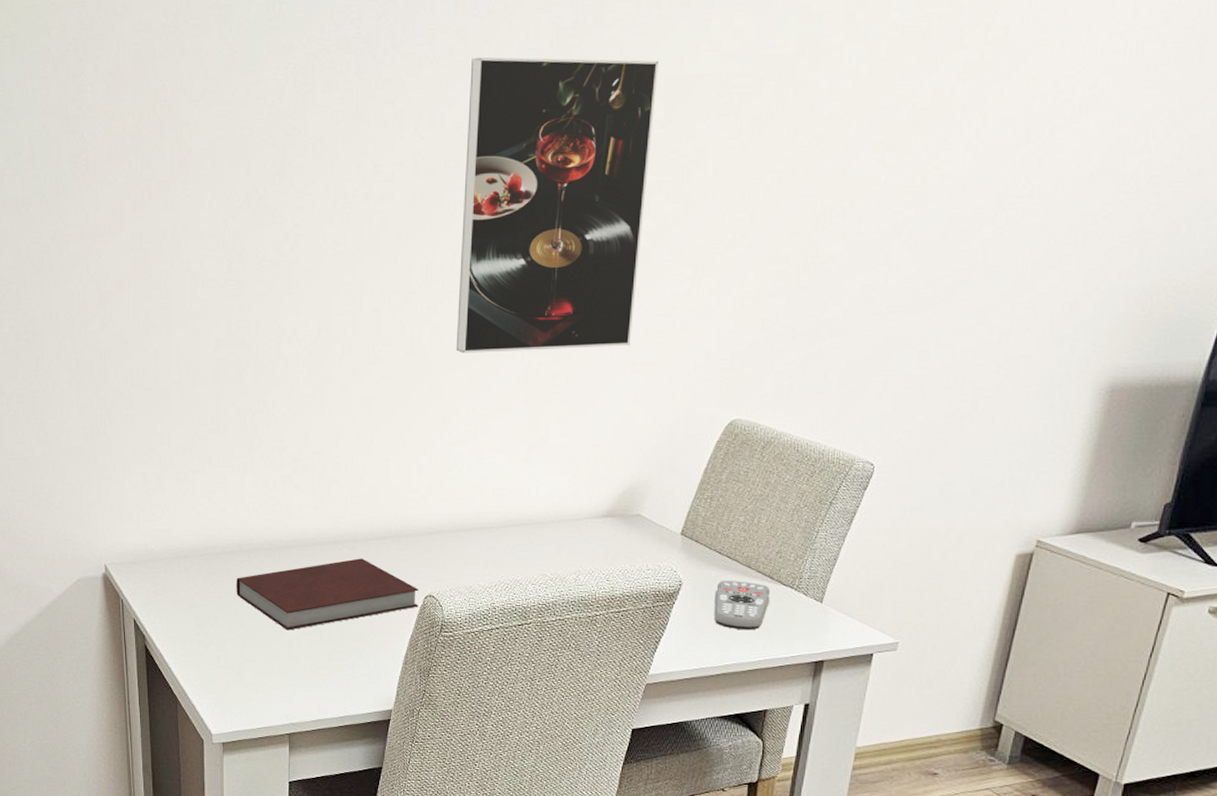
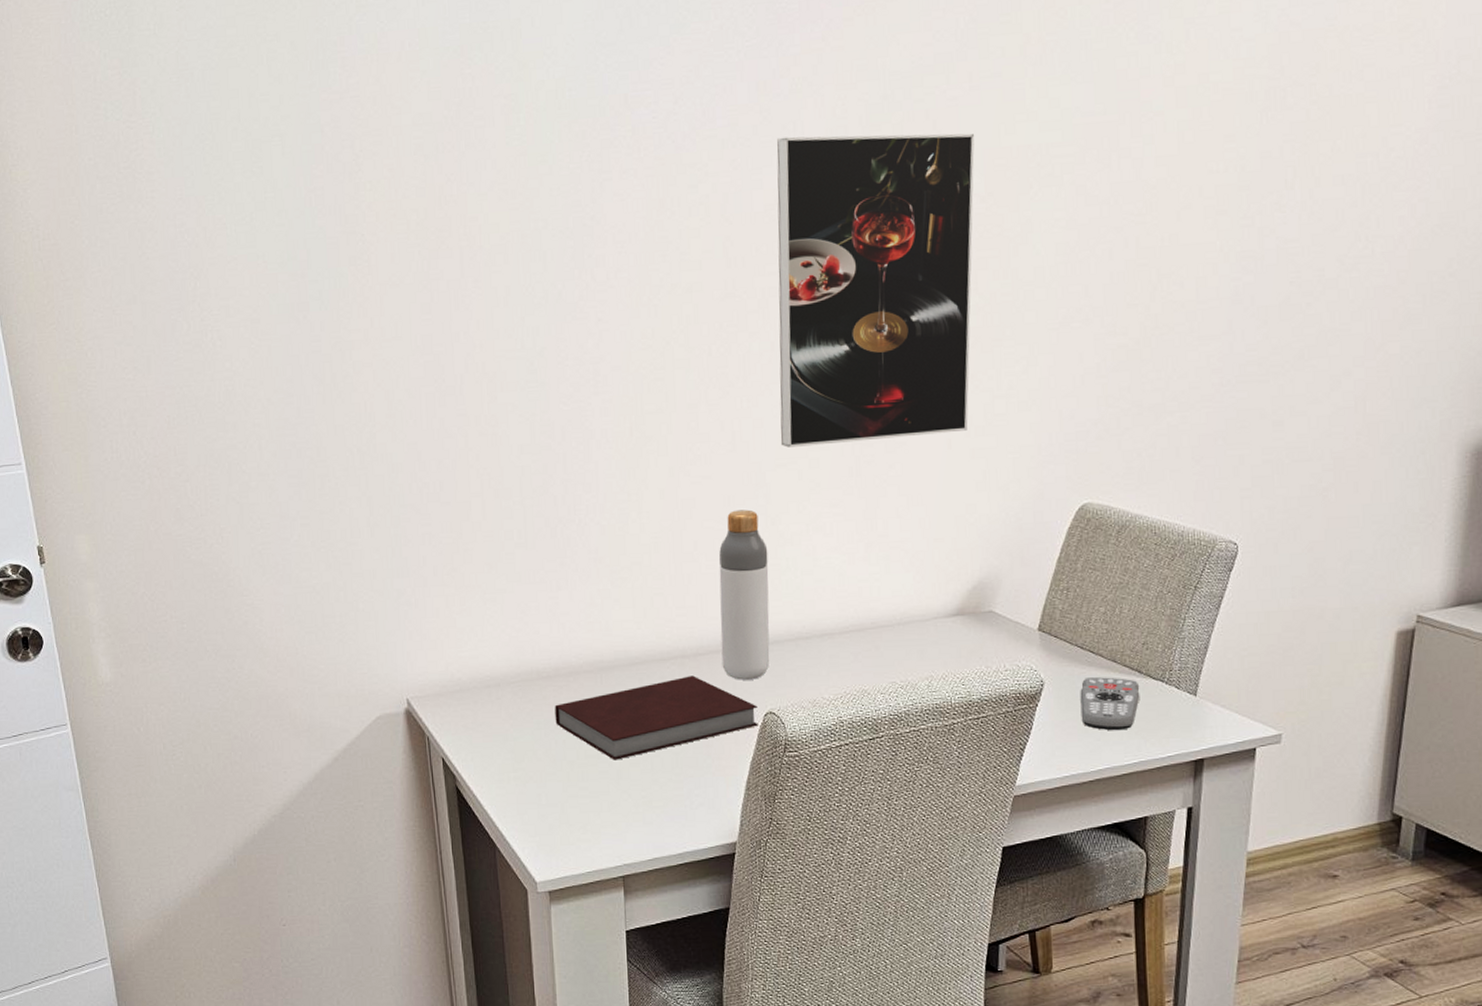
bottle: none [389,409,437,565] -> present [719,509,770,680]

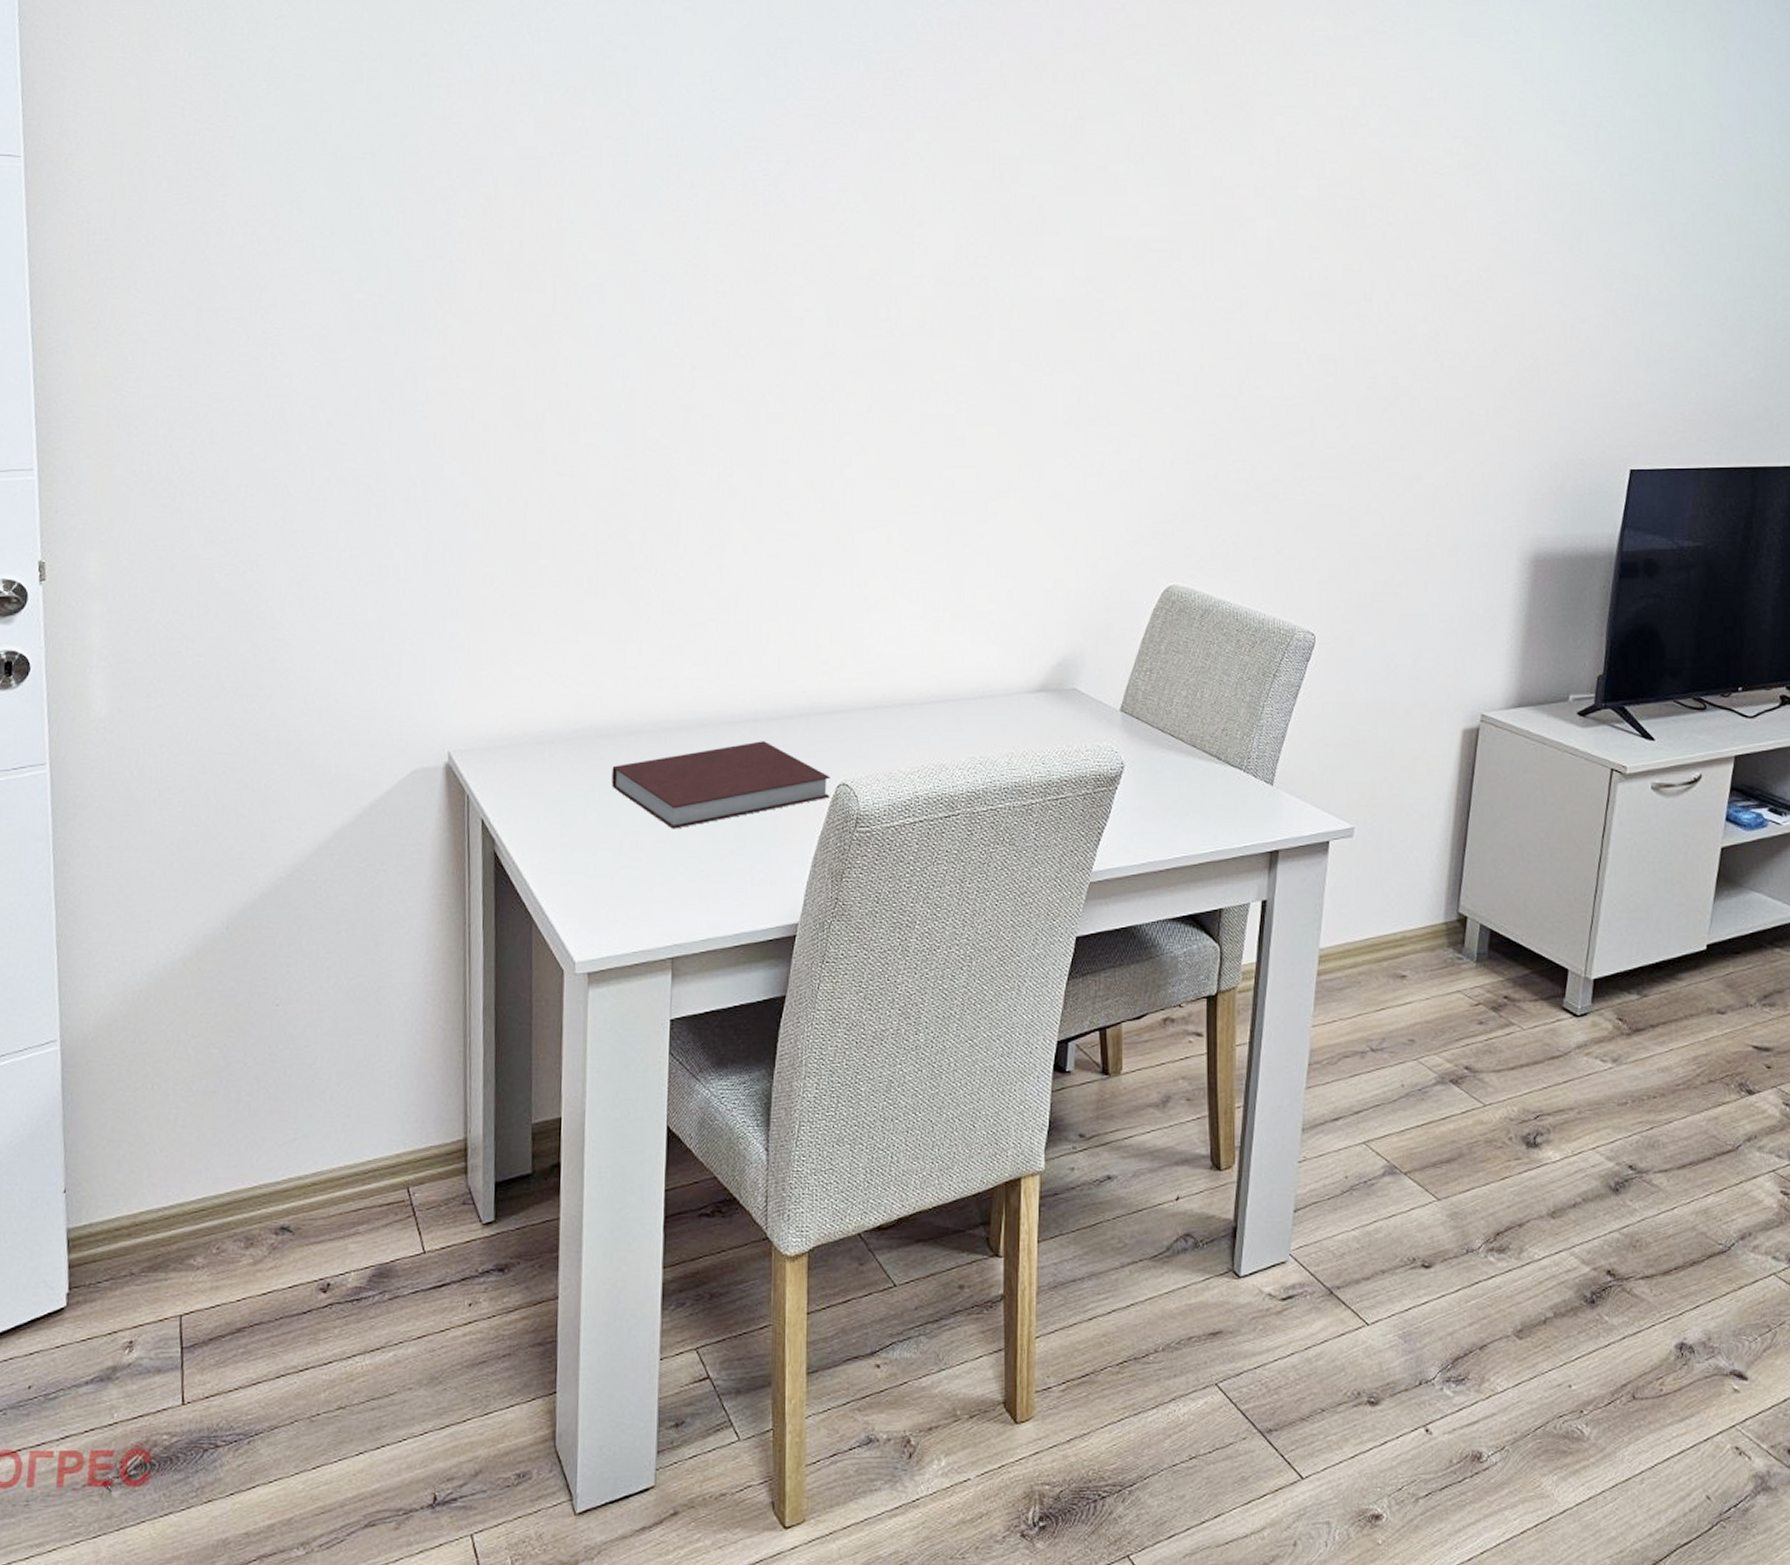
bottle: present [719,509,770,680] -> none [796,570,852,748]
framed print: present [777,133,975,448] -> none [871,206,1077,510]
remote control: present [1080,677,1140,731] -> none [1159,762,1218,818]

